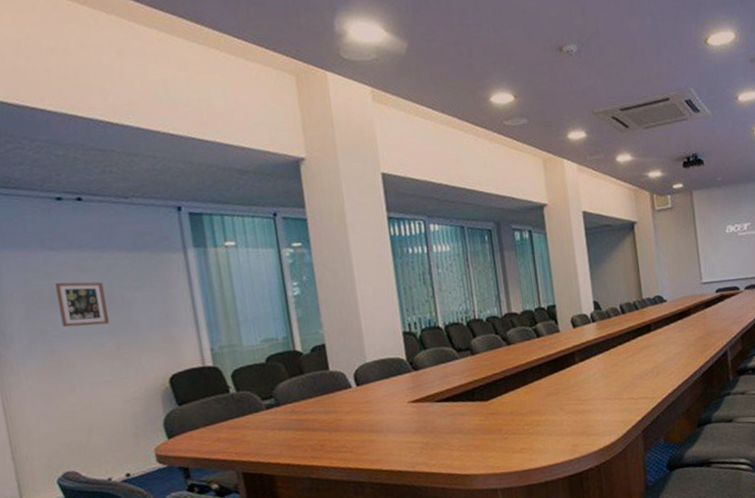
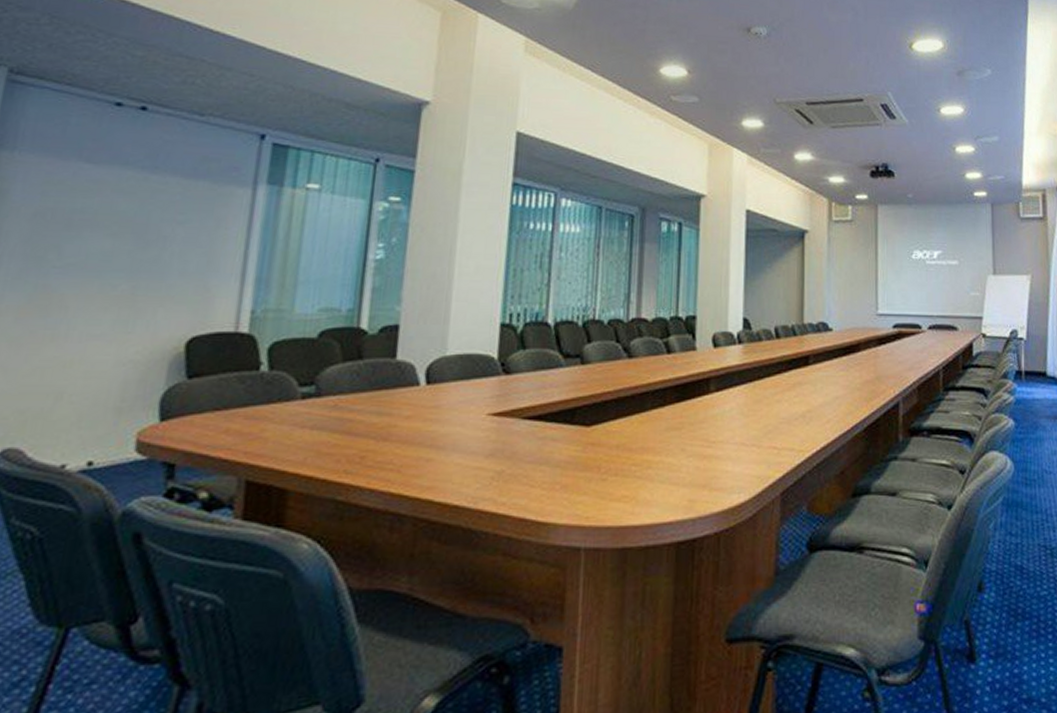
picture frame: present [55,281,110,327] -> none [70,201,140,261]

